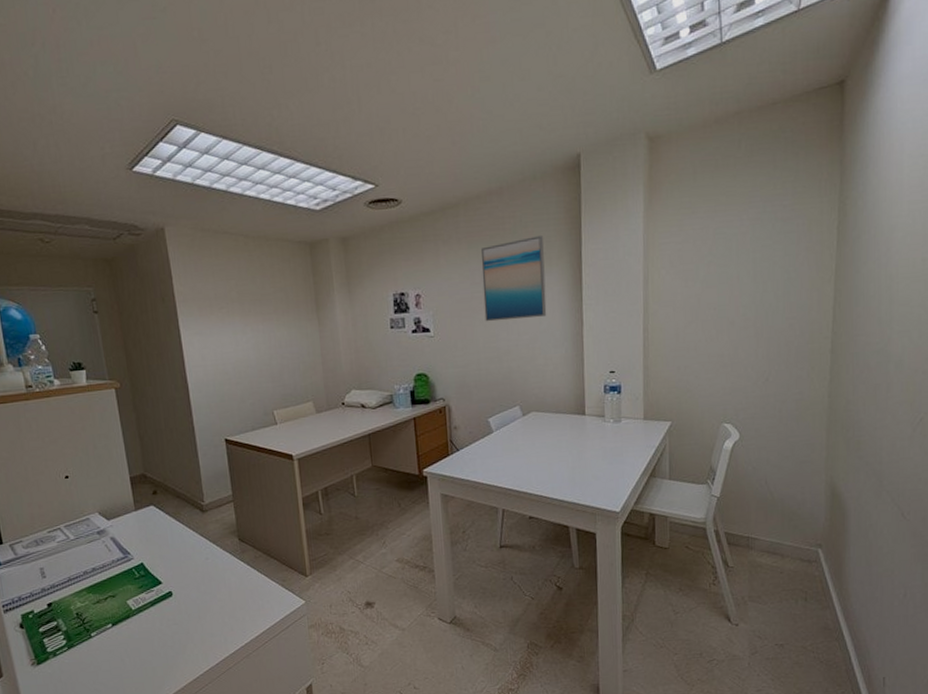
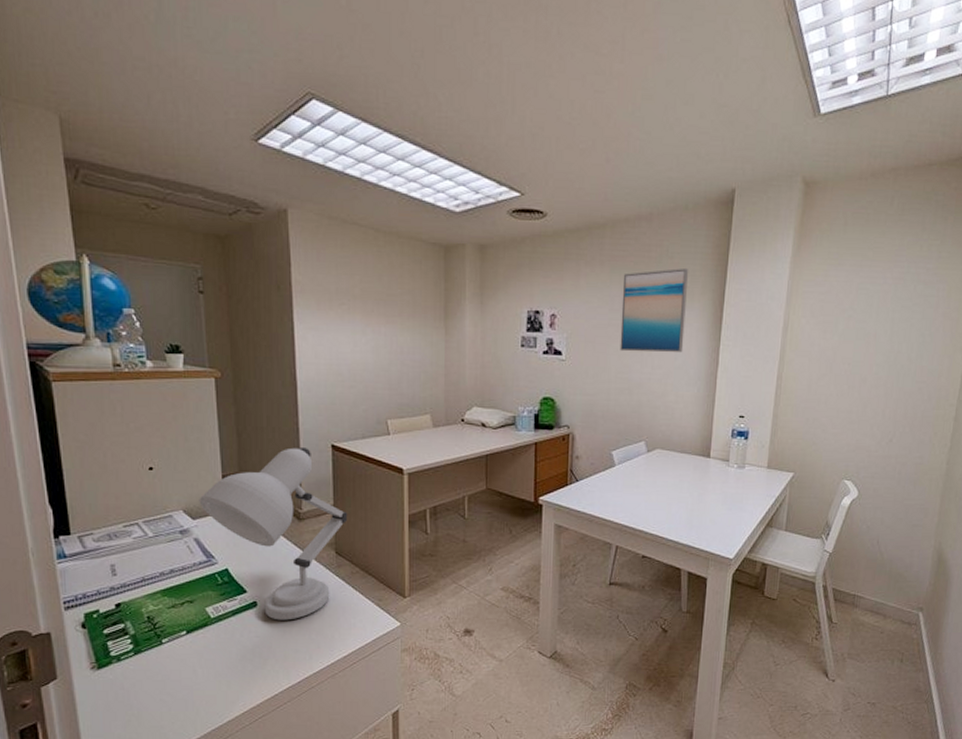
desk lamp: none [111,444,247,608] -> present [199,447,348,621]

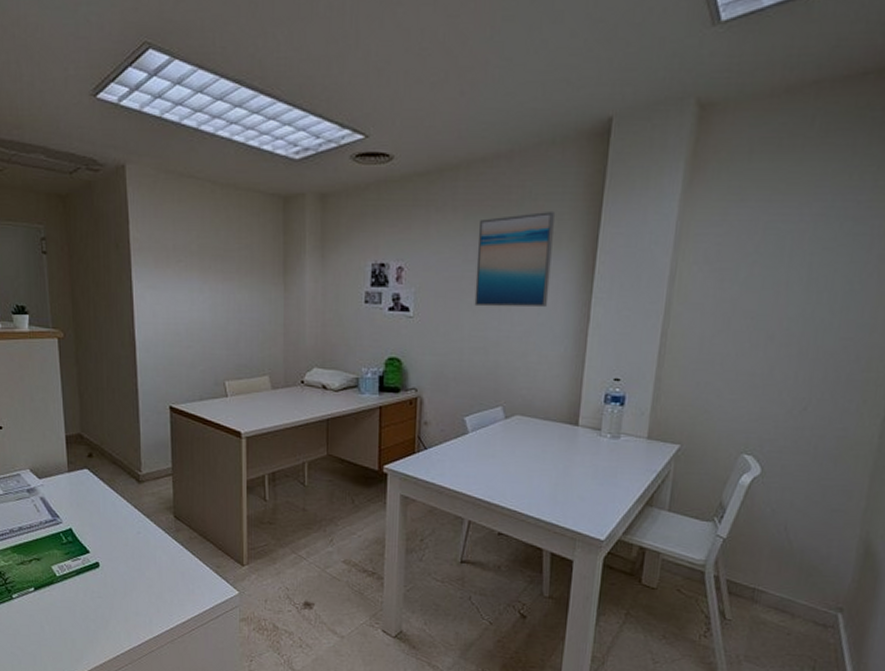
desk lamp: present [199,447,348,621] -> none [44,409,186,583]

